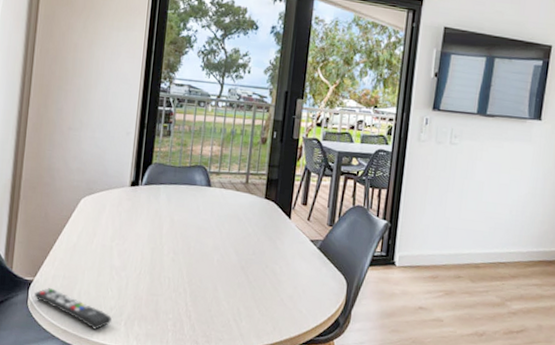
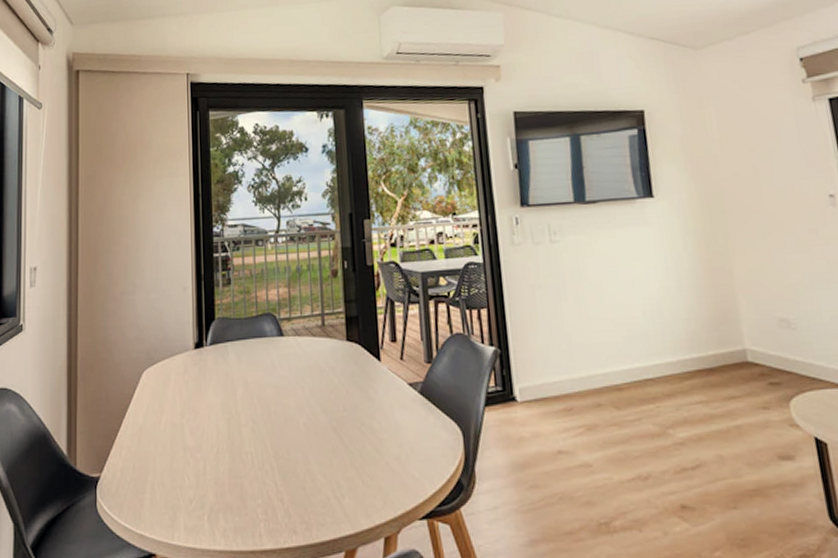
remote control: present [34,288,112,330] -> none [103,484,192,530]

